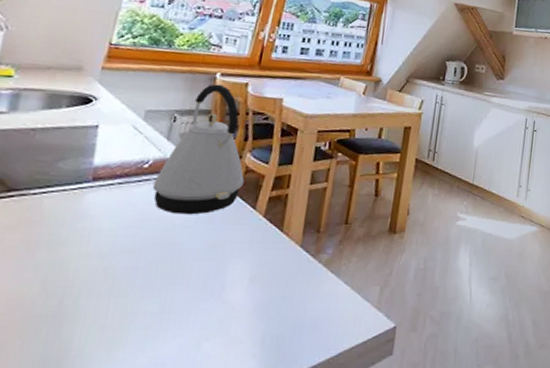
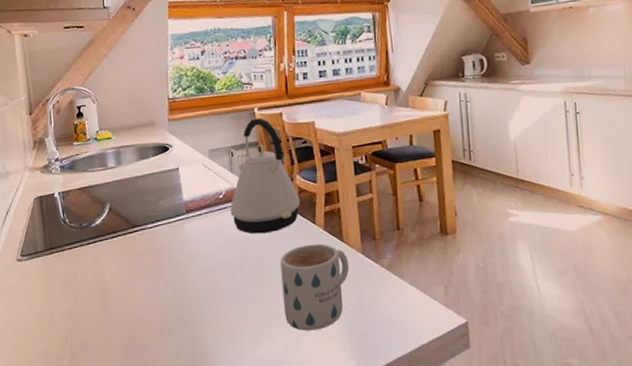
mug: none [189,231,284,333] -> present [280,244,350,331]

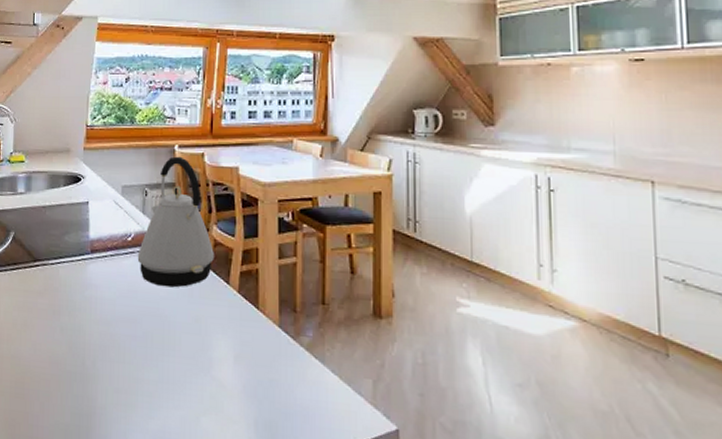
mug: present [280,244,350,331] -> none [185,306,263,410]

